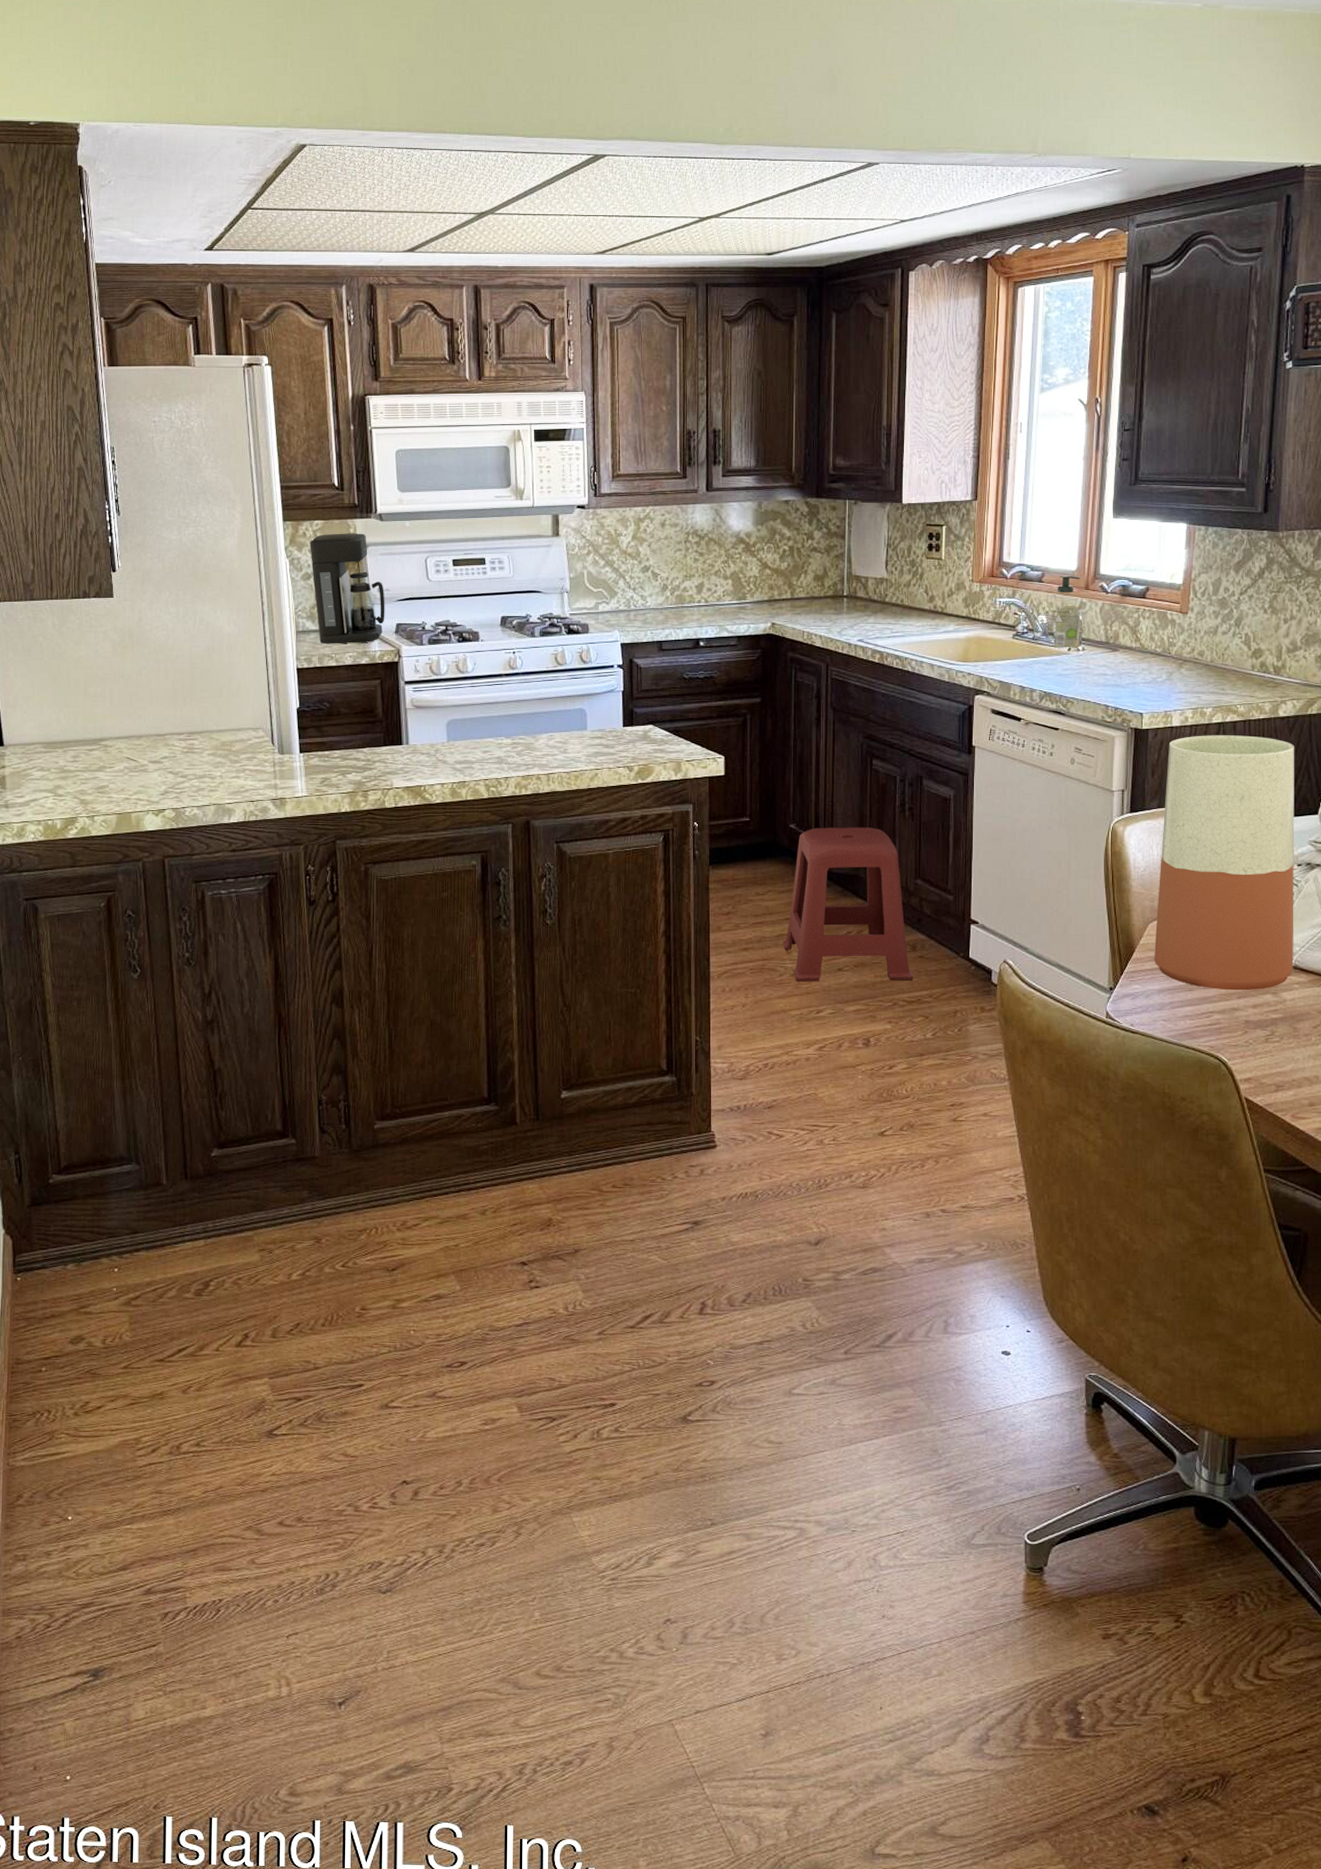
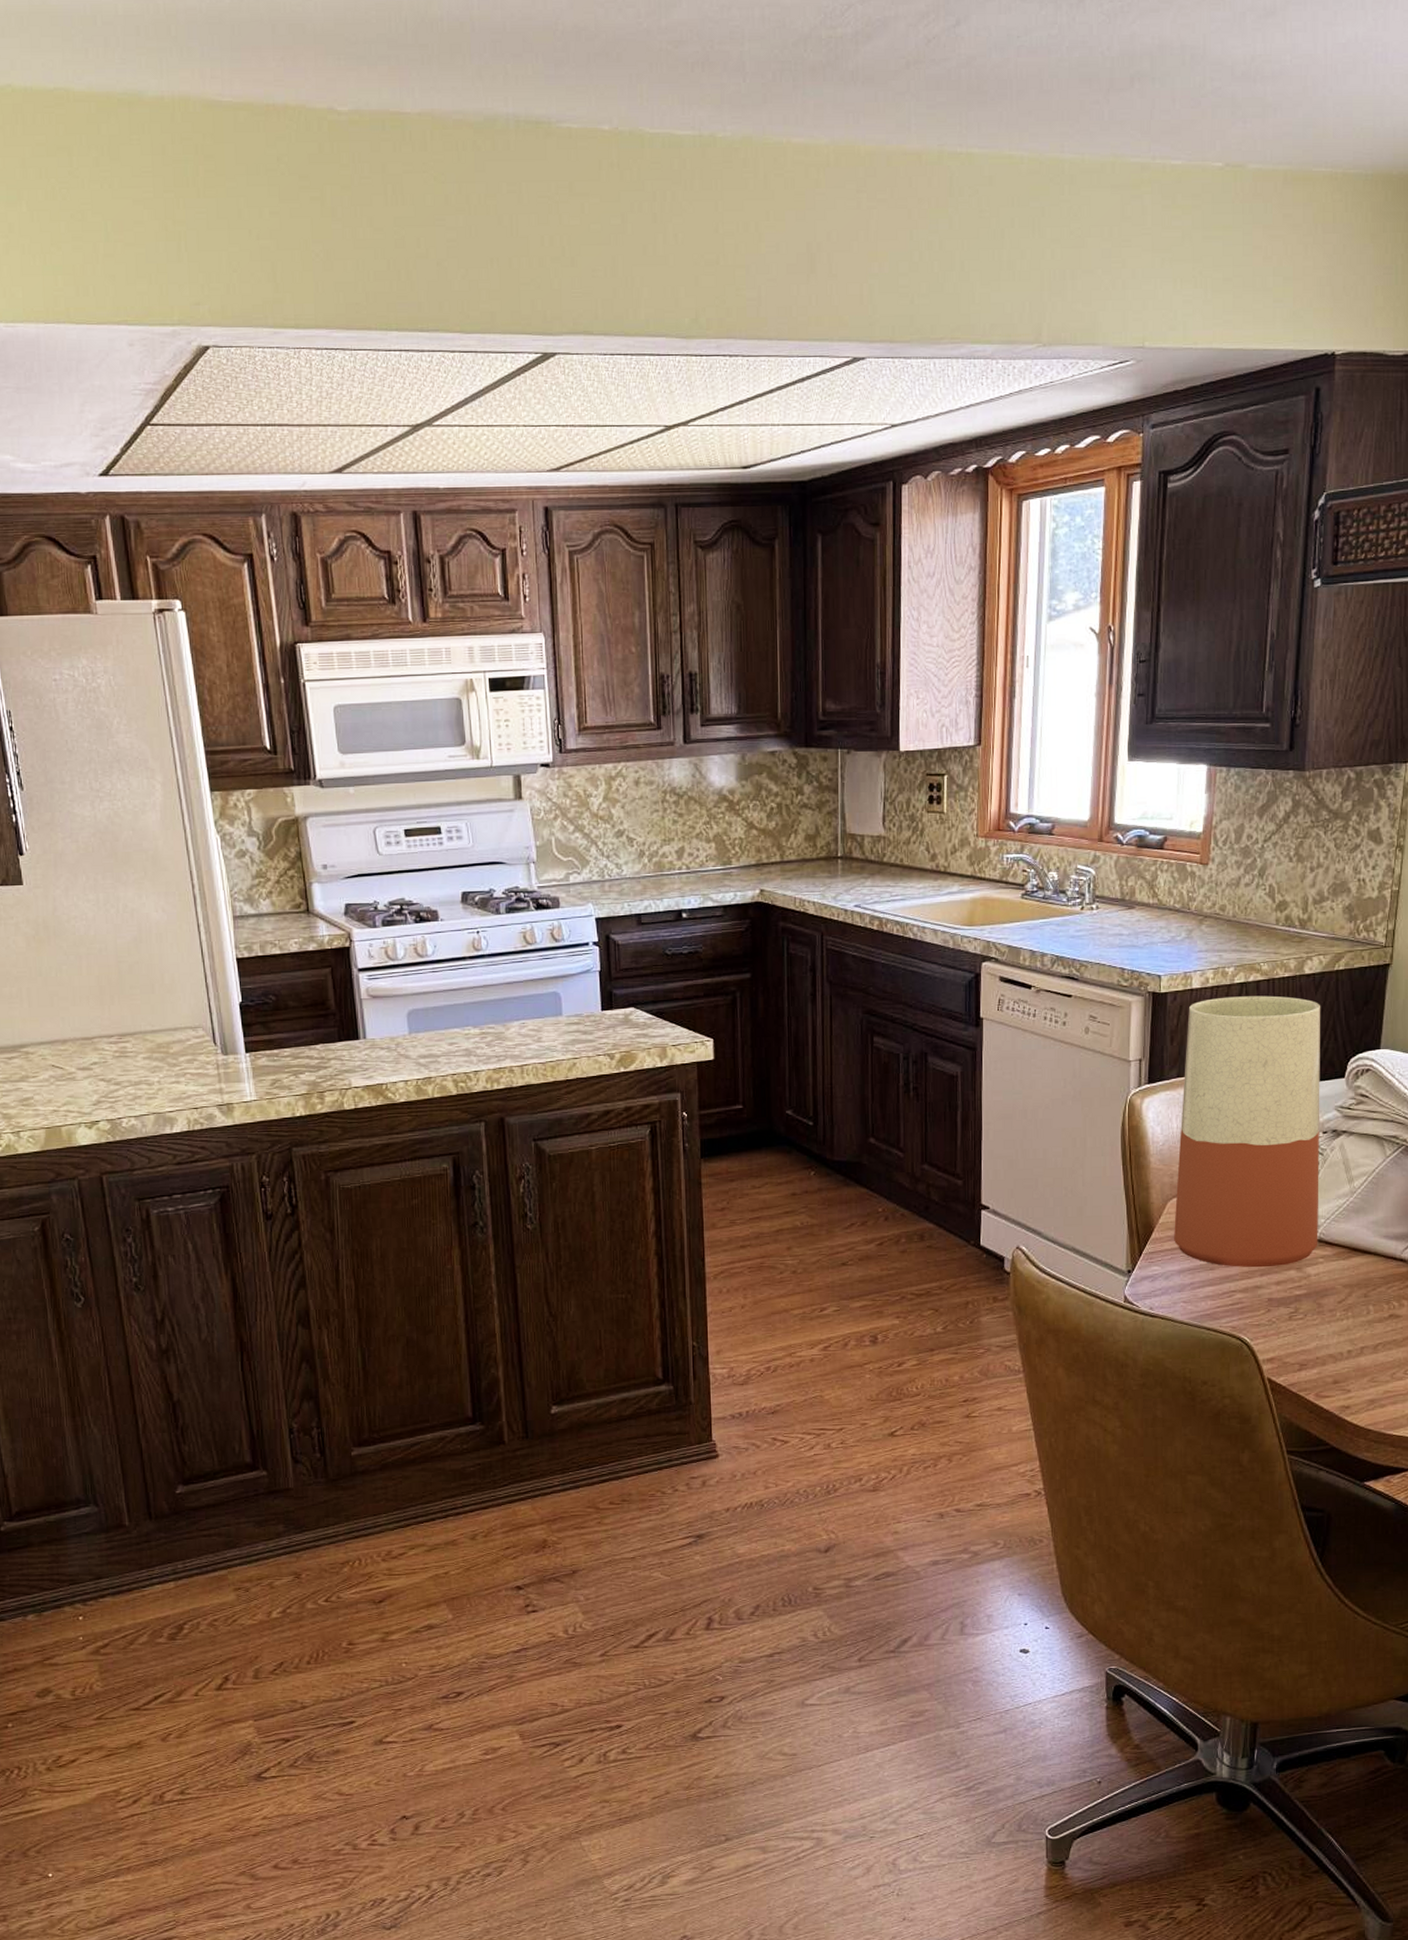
coffee maker: present [310,533,385,644] -> none [242,802,332,930]
step stool: present [782,827,914,982] -> none [782,1110,922,1279]
soap dispenser: present [1046,575,1081,649] -> none [1058,826,1094,908]

